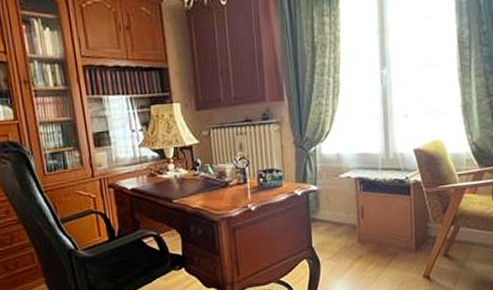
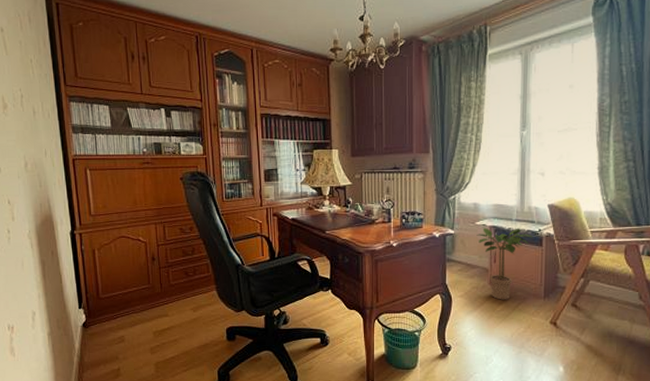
potted plant: none [341,178,400,258] -> present [476,228,532,300]

